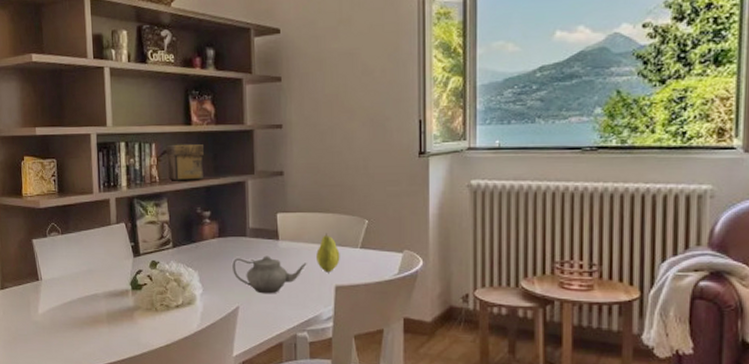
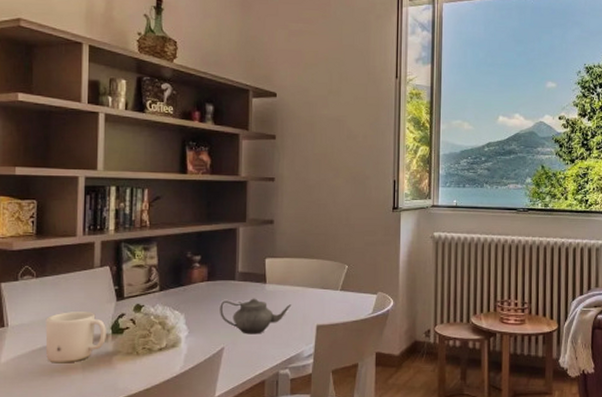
mug: none [73,267,127,317] -> present [45,312,106,363]
decorative box: present [166,144,204,181] -> none [159,191,197,227]
fruit: present [316,233,340,273] -> none [301,277,322,313]

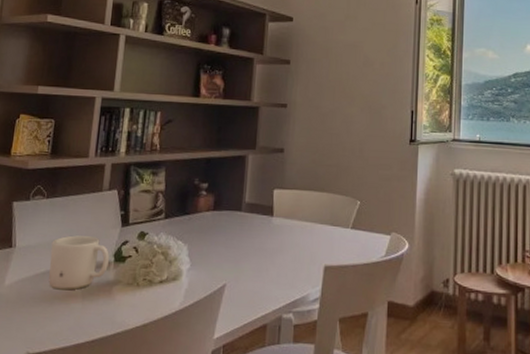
teapot: present [220,298,292,334] -> none [223,232,299,272]

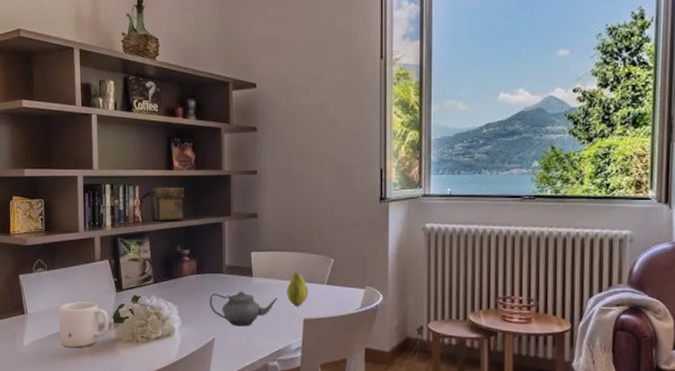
decorative box: none [170,114,209,152] -> present [149,187,184,221]
teapot: none [223,232,299,272] -> present [209,291,278,327]
fruit: none [308,212,332,252] -> present [287,271,308,307]

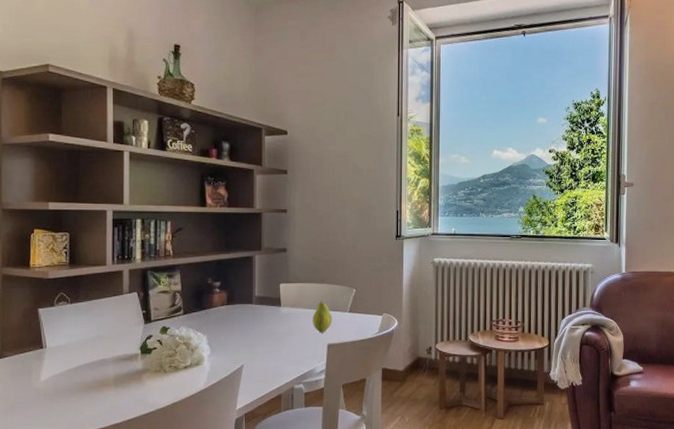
mug: present [57,301,109,348] -> none [80,334,136,381]
decorative box: present [149,187,184,221] -> none [181,222,216,255]
teapot: present [209,291,278,327] -> none [239,320,304,353]

